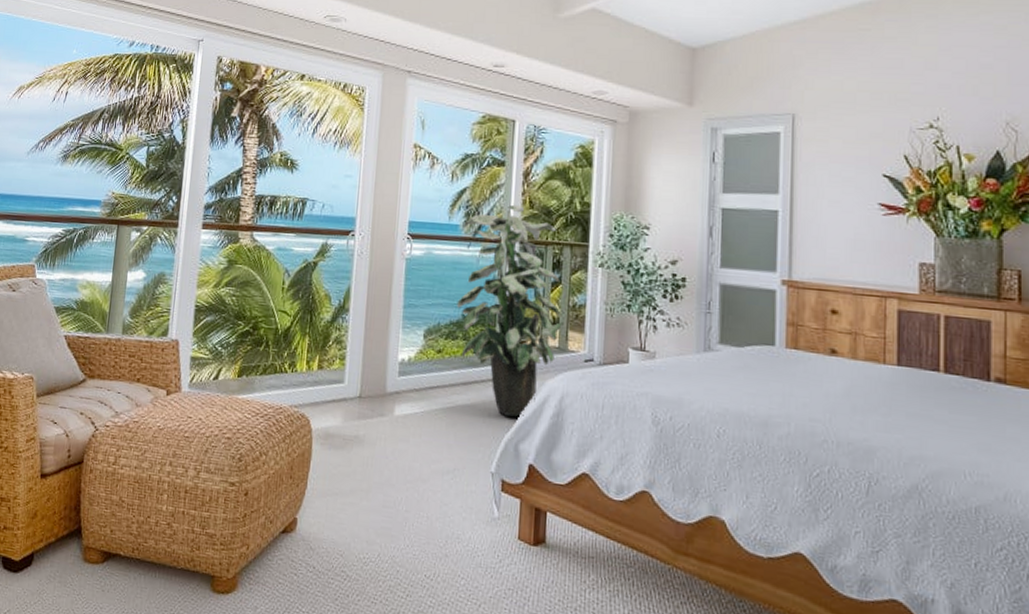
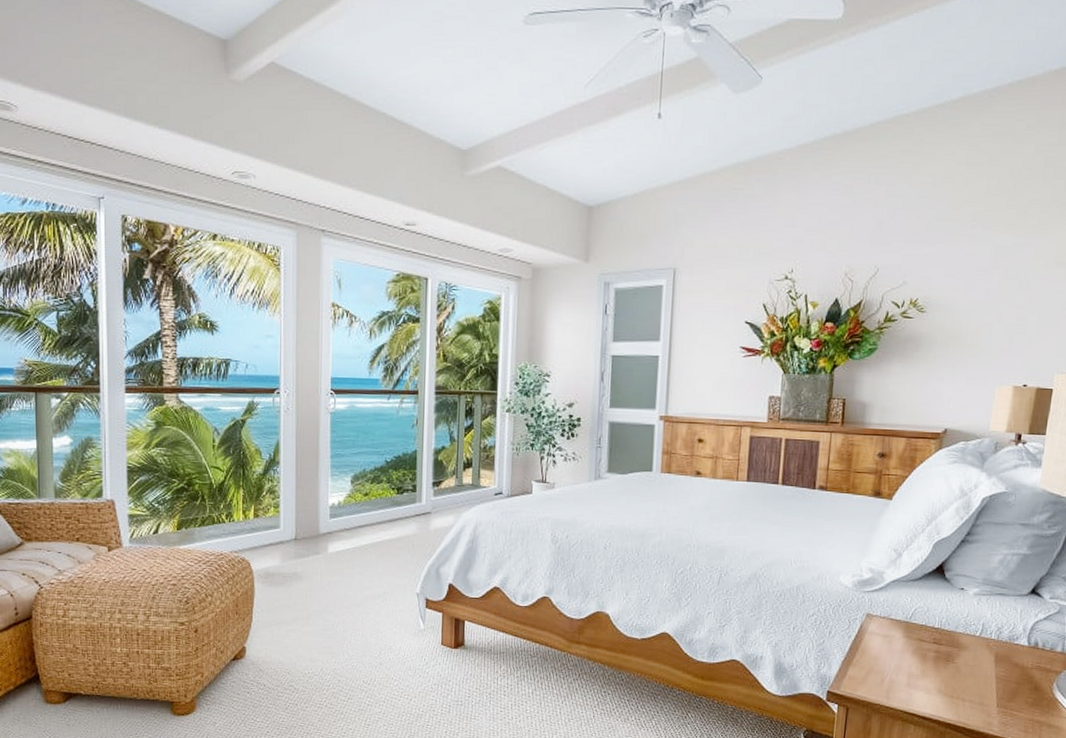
indoor plant: present [457,204,564,417] -> none [380,358,476,546]

